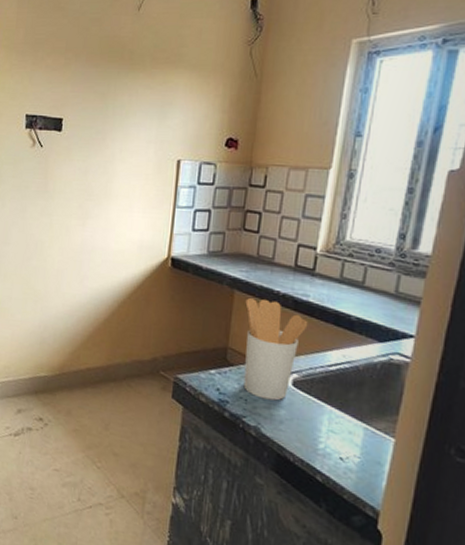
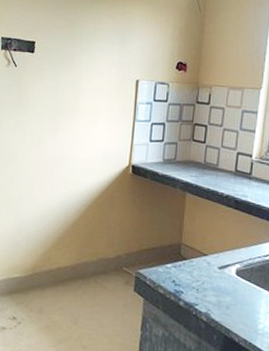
utensil holder: present [243,298,308,401] -> none [195,200,247,289]

